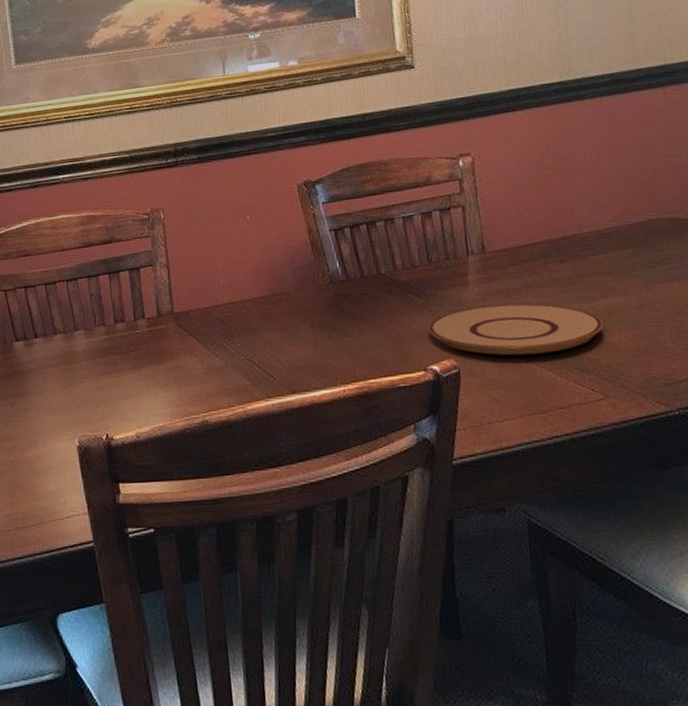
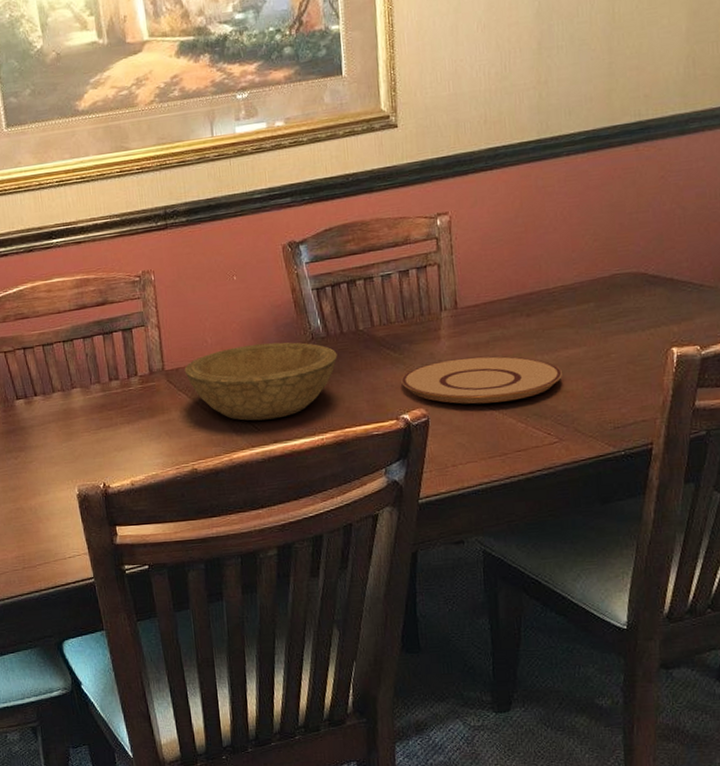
bowl: none [194,285,358,369] -> present [184,342,337,421]

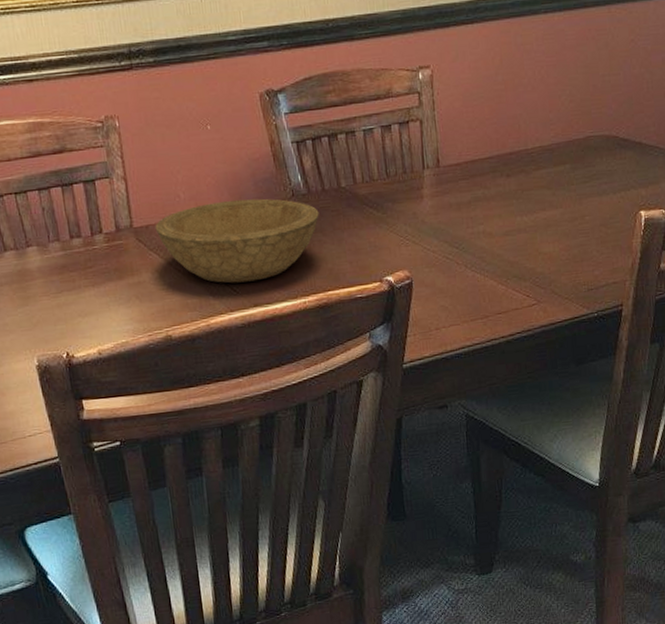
plate: present [401,355,562,404] -> none [384,216,540,266]

